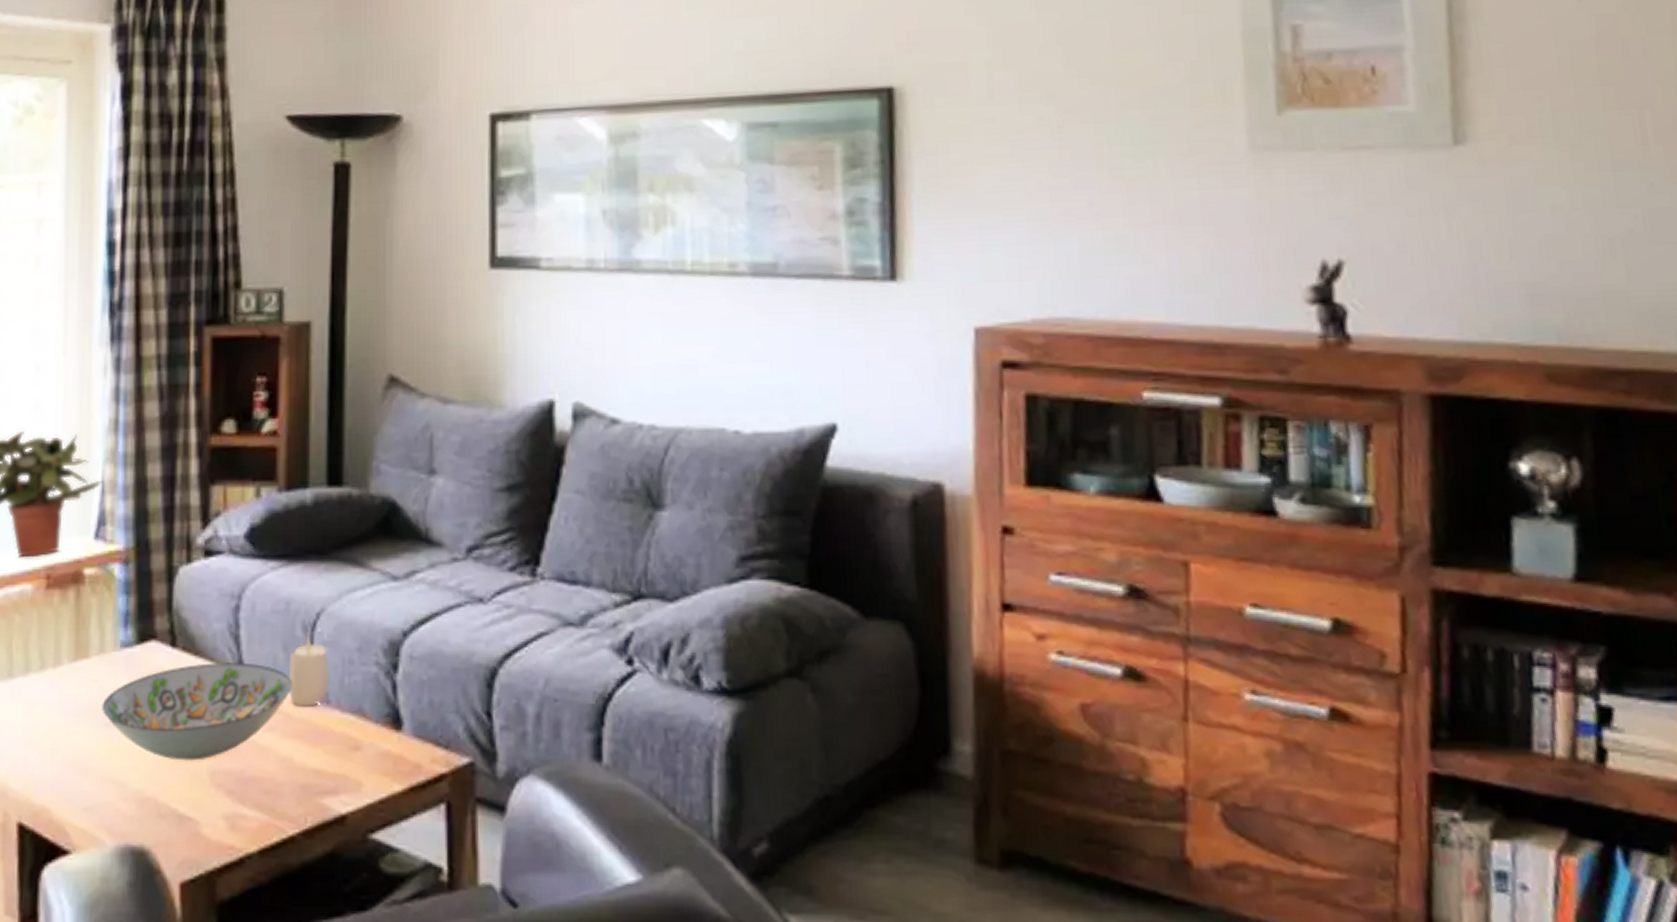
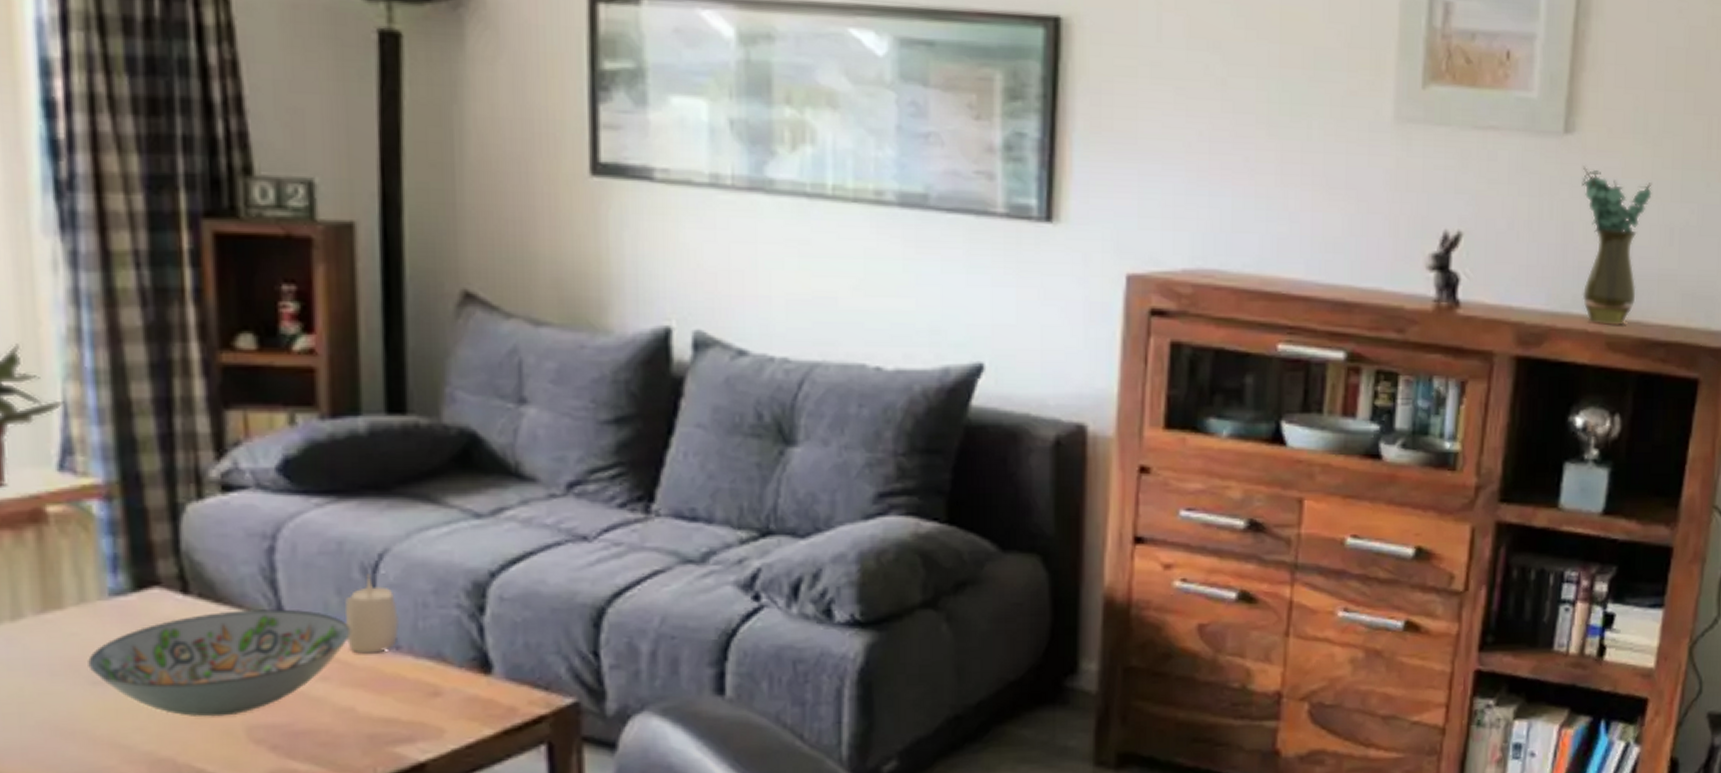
vase: none [1483,177,1578,354] -> present [1581,166,1652,325]

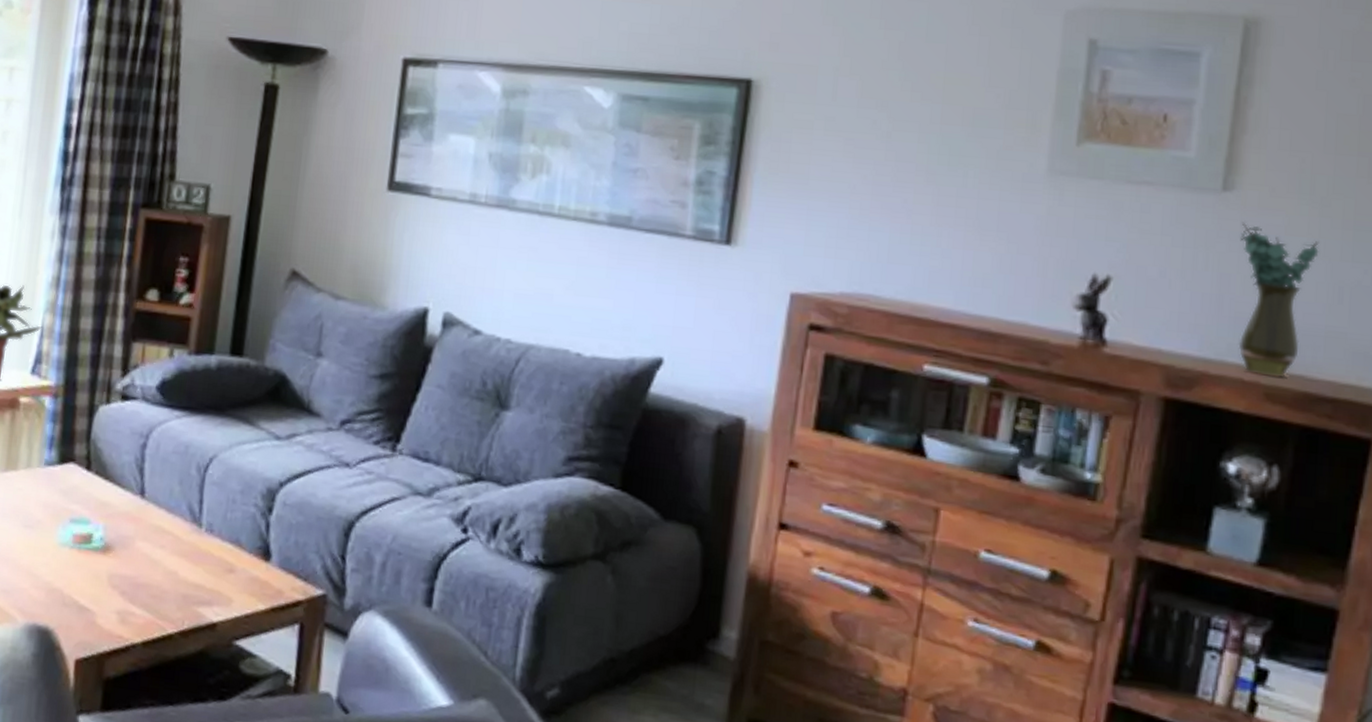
decorative bowl: present [88,609,351,717] -> none [24,487,184,564]
candle: present [344,574,400,654] -> none [180,472,216,533]

